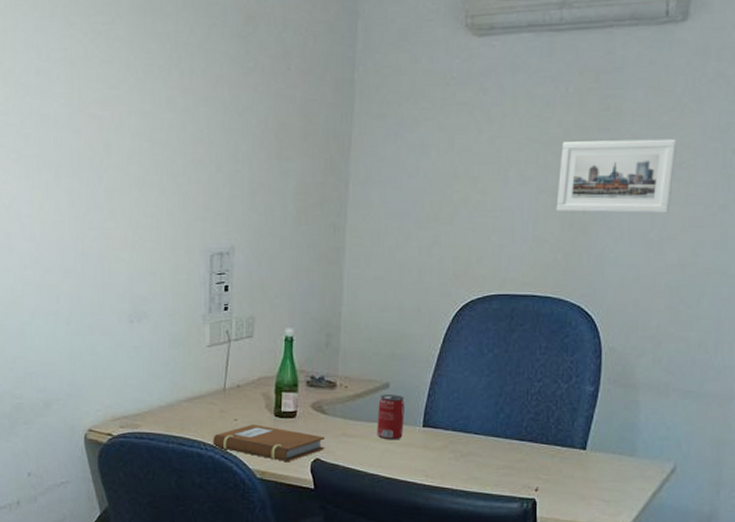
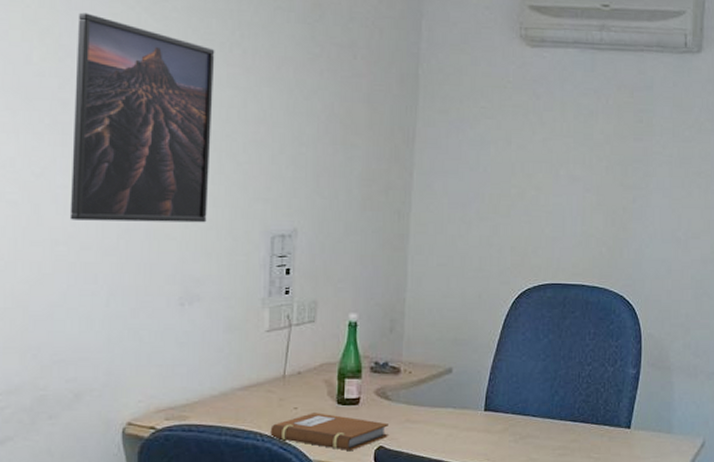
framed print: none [34,50,155,246] -> present [69,12,215,223]
beverage can: present [377,395,405,440] -> none [440,380,467,425]
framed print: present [556,138,677,214] -> none [600,147,696,215]

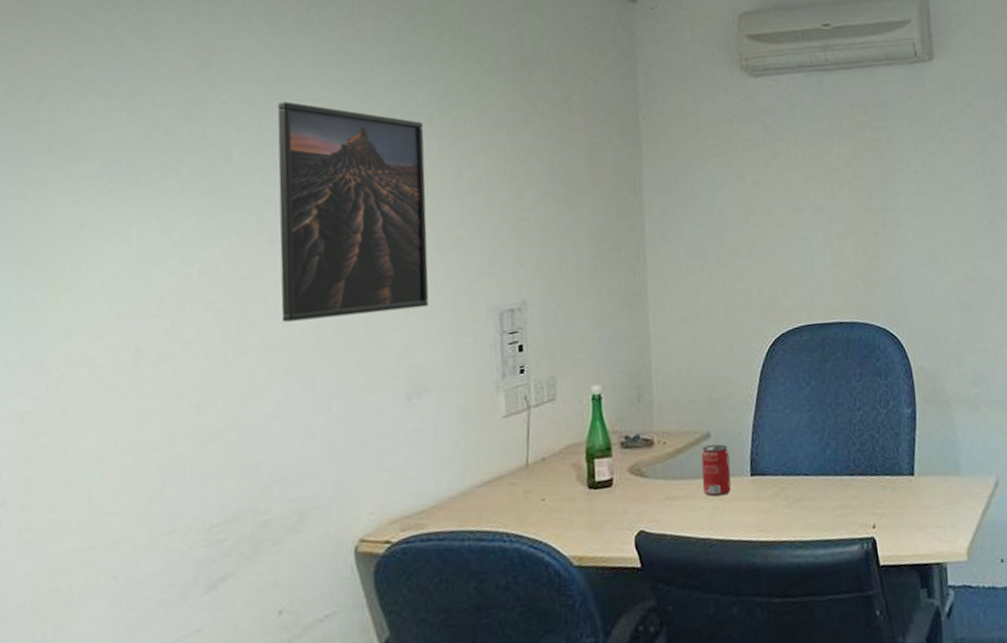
notebook: present [270,413,388,450] -> none [517,501,648,541]
beverage can: none [440,380,467,425] -> present [701,444,732,497]

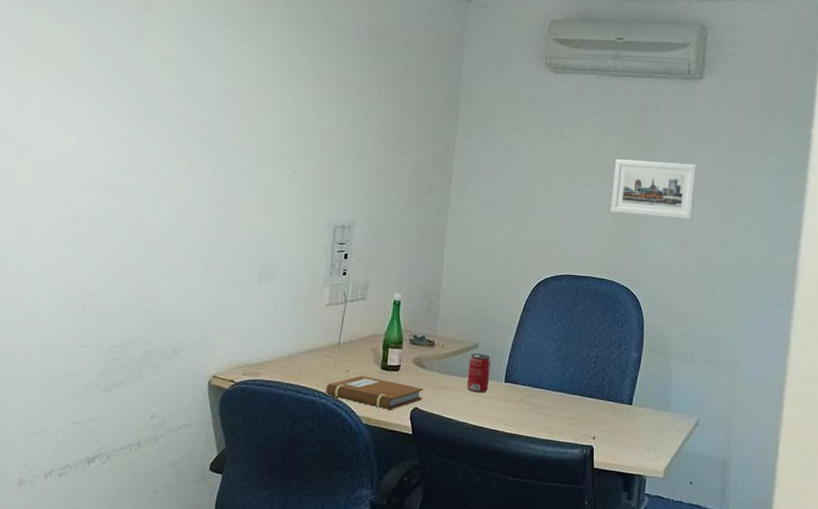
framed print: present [277,101,429,322] -> none [177,43,296,214]
notebook: none [517,501,648,541] -> present [326,376,423,410]
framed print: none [845,163,948,238] -> present [610,159,697,220]

